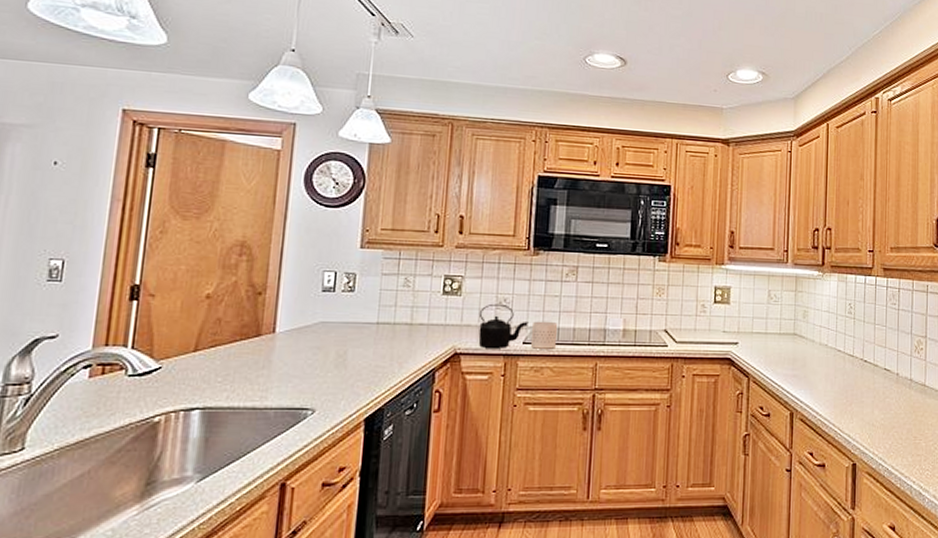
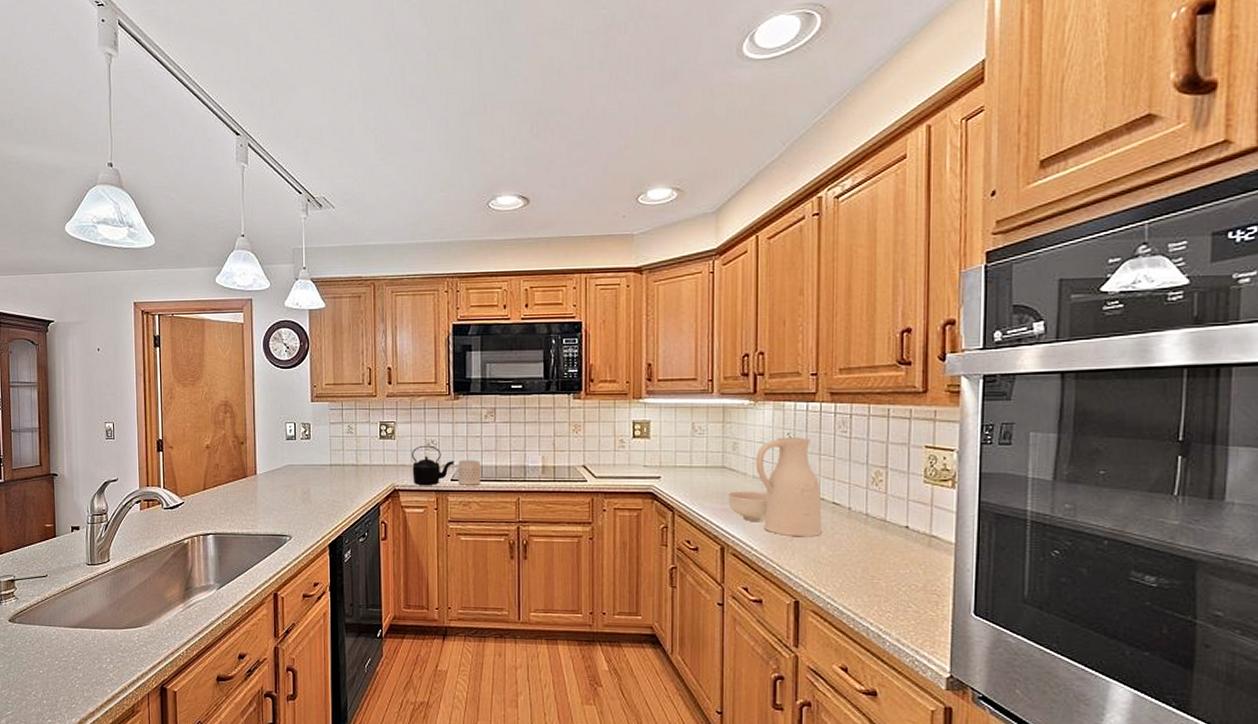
bowl: none [798,357,831,388] -> present [728,491,767,523]
ceramic pitcher: none [822,307,876,402] -> present [755,437,822,537]

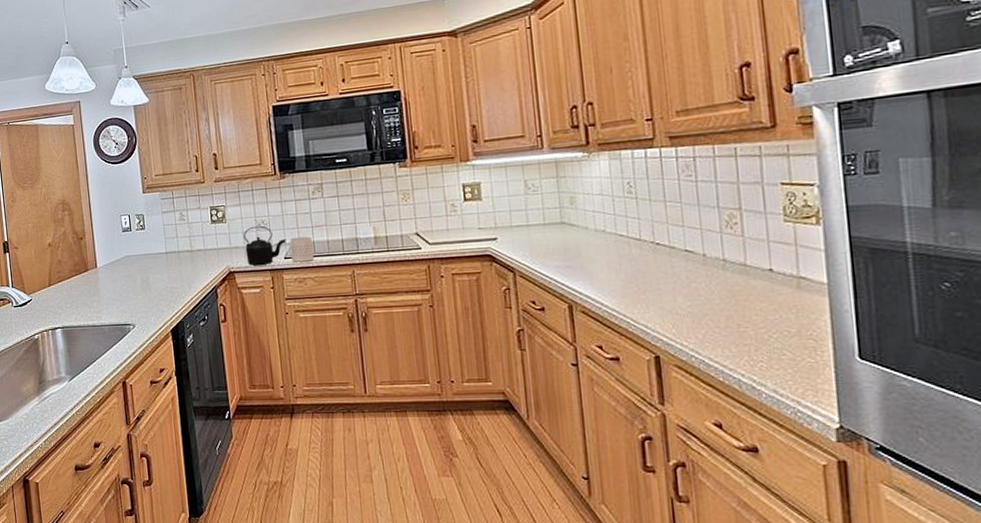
bowl: present [728,491,767,523] -> none [570,244,615,277]
ceramic pitcher: present [755,437,822,537] -> none [595,185,676,289]

